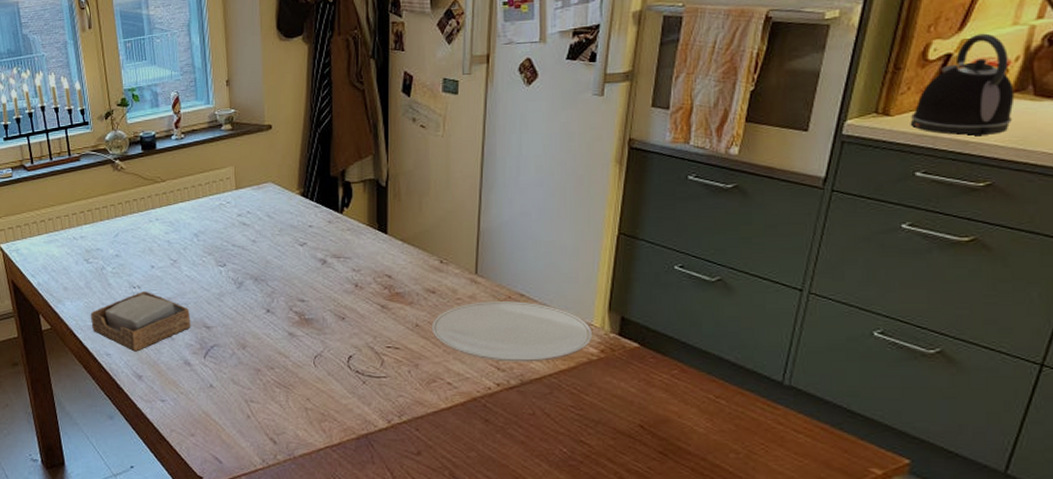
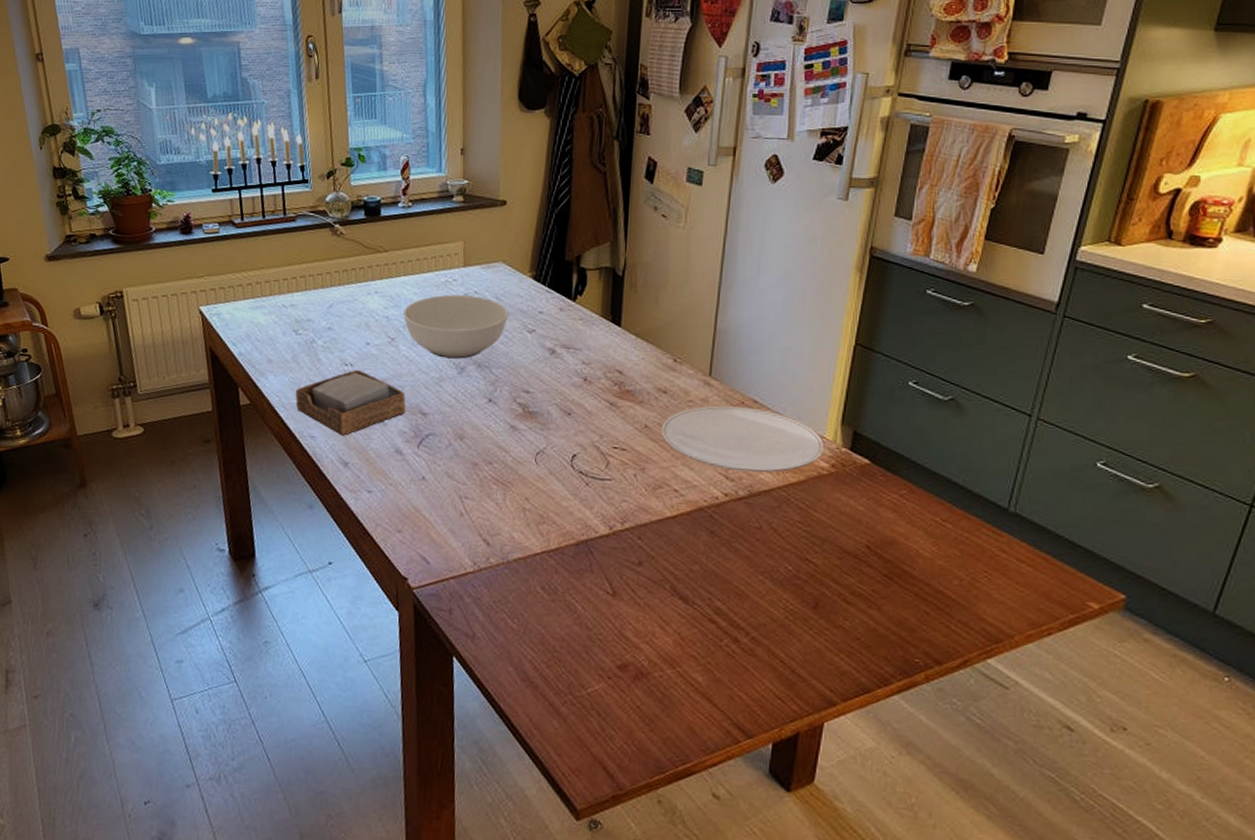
bowl: none [183,216,280,275] -> present [403,294,508,359]
kettle: present [910,33,1015,136] -> none [1139,171,1237,273]

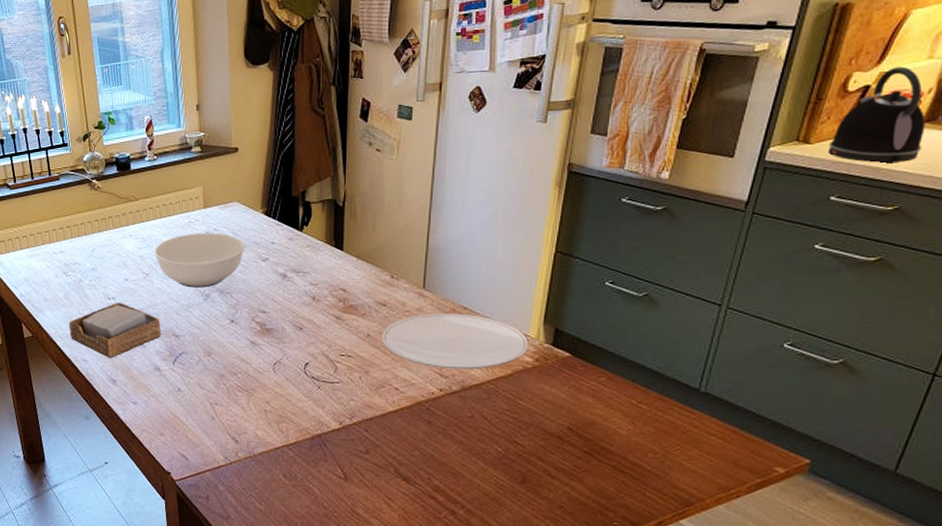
kettle: none [1139,171,1237,273] -> present [828,66,926,163]

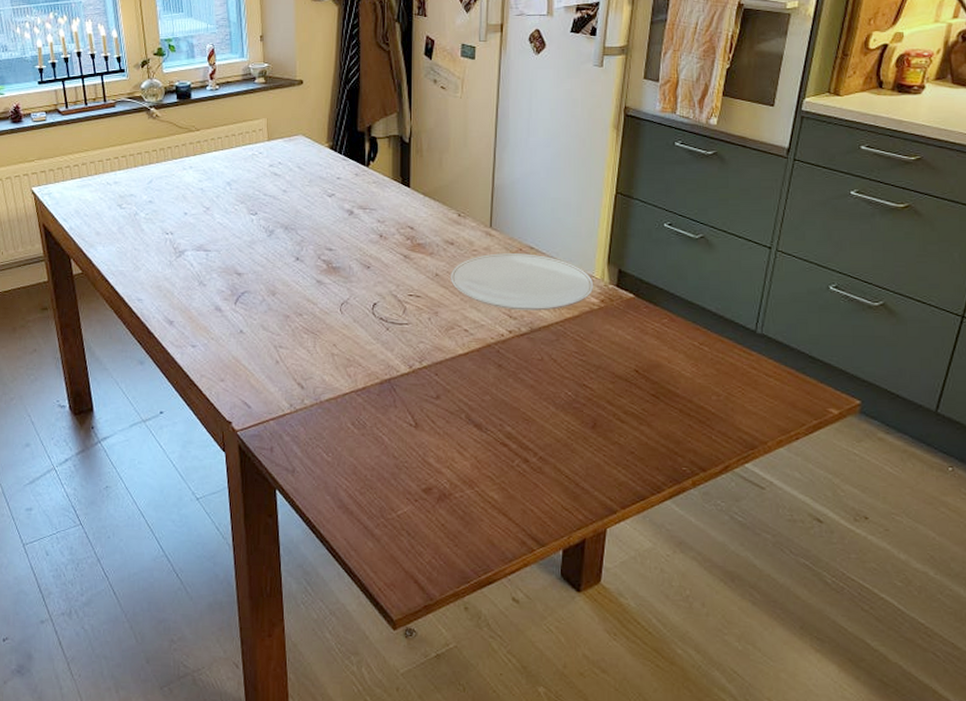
napkin holder: present [68,303,161,358] -> none [122,238,223,297]
bowl: present [155,233,244,288] -> none [216,166,310,223]
kettle: present [828,66,926,163] -> none [856,28,937,116]

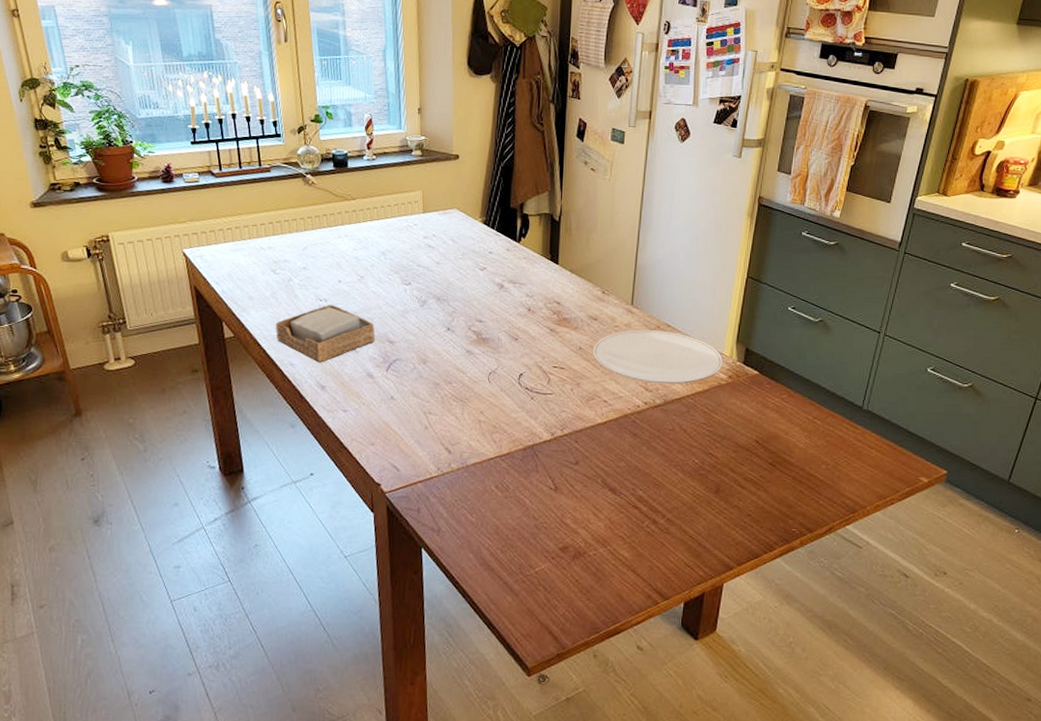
napkin holder: none [122,238,223,297] -> present [275,305,375,363]

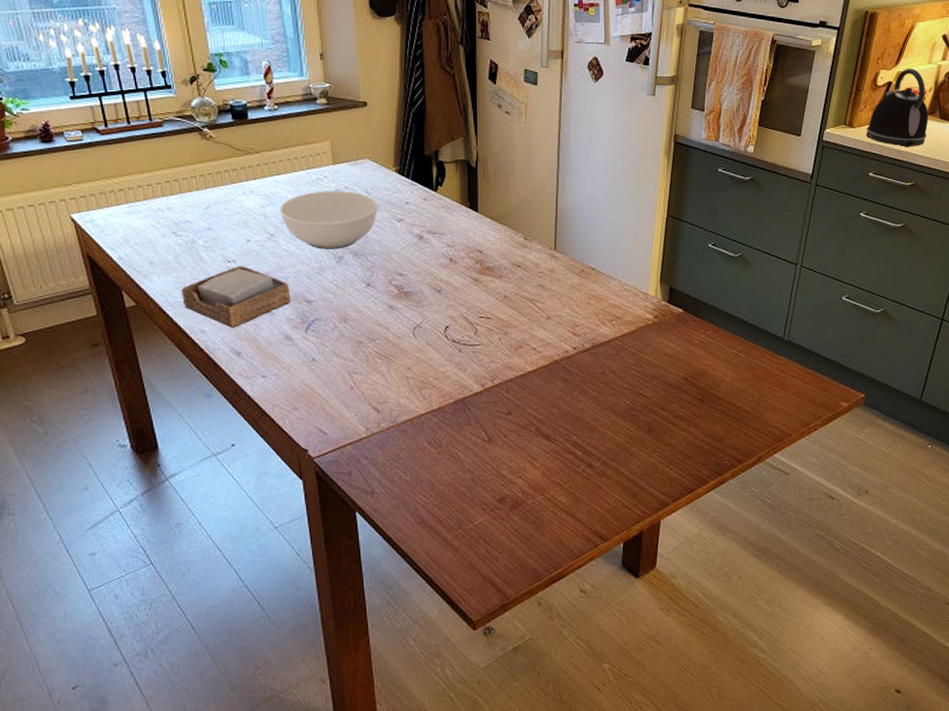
bowl: none [371,237,463,294] -> present [280,191,378,249]
plate: present [592,330,723,385] -> none [518,274,649,328]
kettle: none [960,137,1030,218] -> present [866,68,929,146]

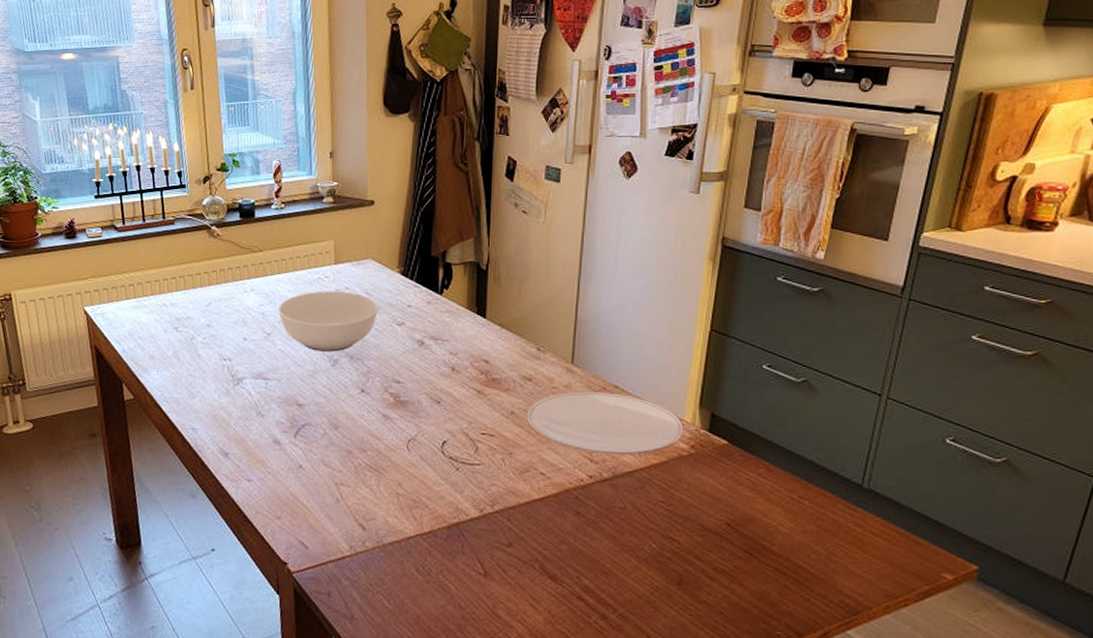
napkin holder: present [181,266,291,328] -> none [176,364,283,428]
plate: none [518,274,649,328] -> present [526,391,684,455]
kettle: present [866,68,929,146] -> none [980,159,1072,255]

